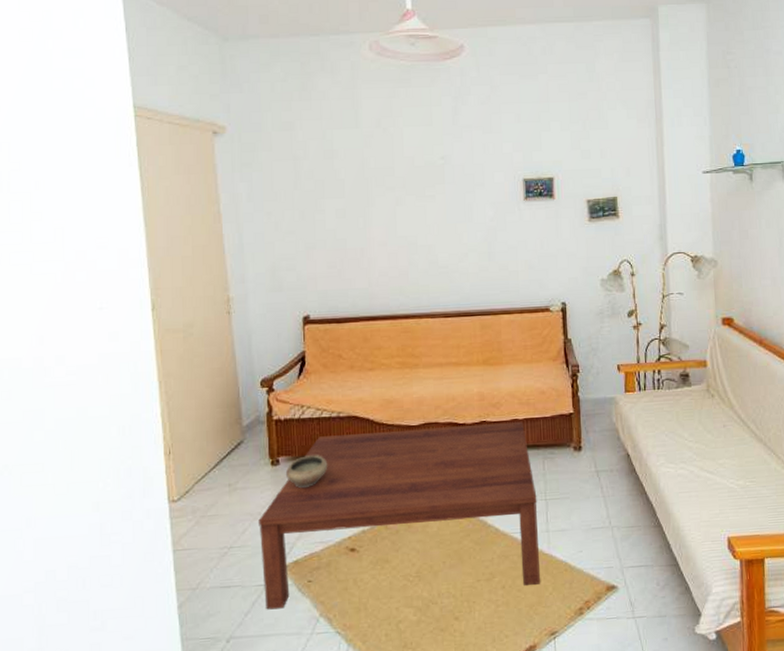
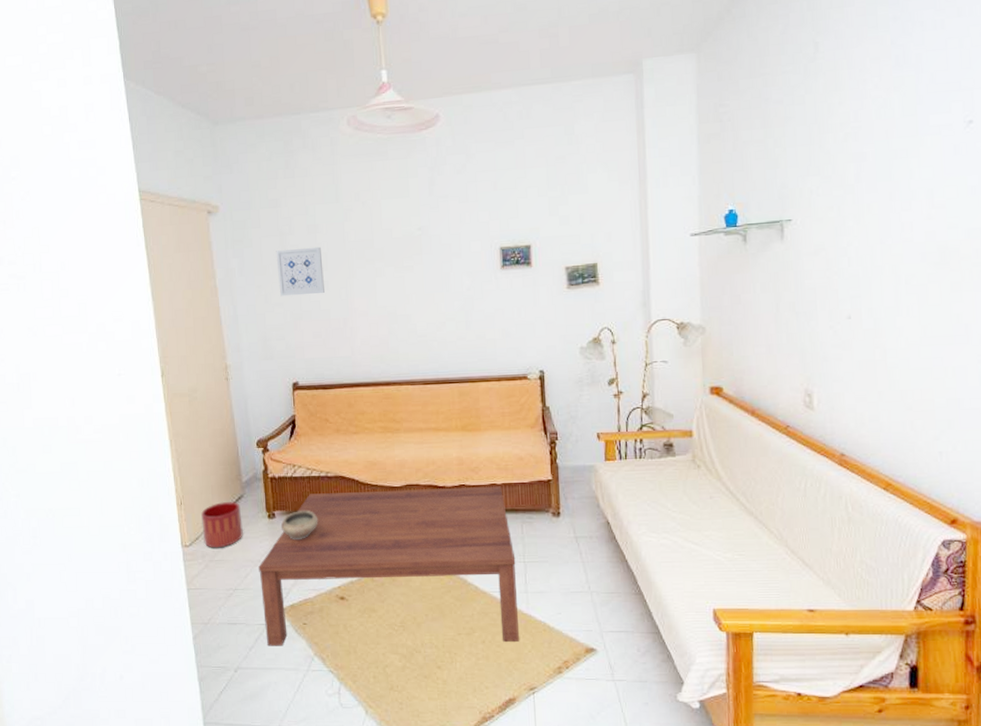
planter: none [193,448,242,502] -> present [201,502,243,548]
wall art: none [288,173,341,224] -> present [276,246,325,297]

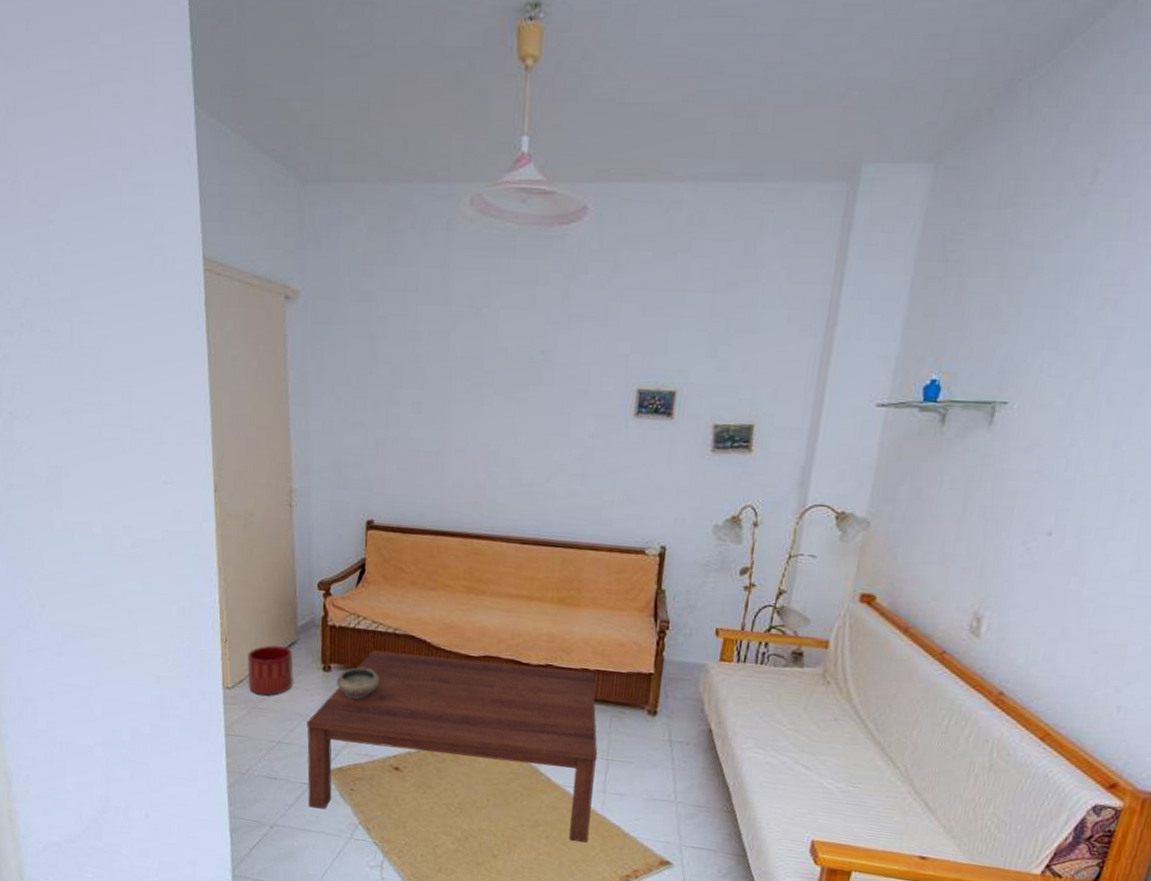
wall art: present [276,246,325,297] -> none [362,357,419,418]

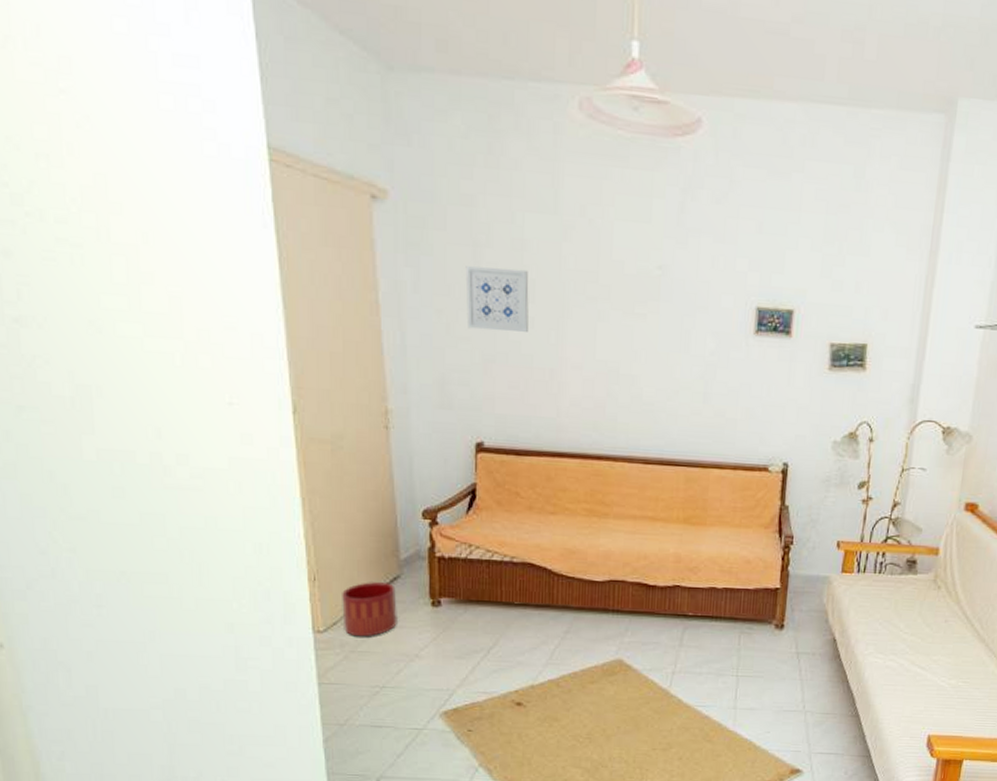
coffee table: present [307,650,598,843] -> none [415,581,728,760]
ceramic bowl: present [336,667,380,700] -> none [447,600,497,635]
wall art: none [362,357,419,418] -> present [465,266,529,332]

